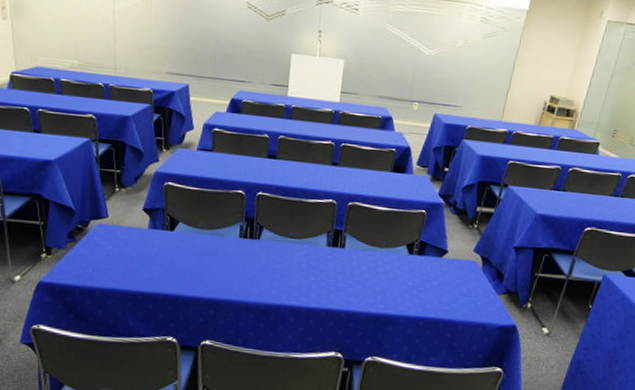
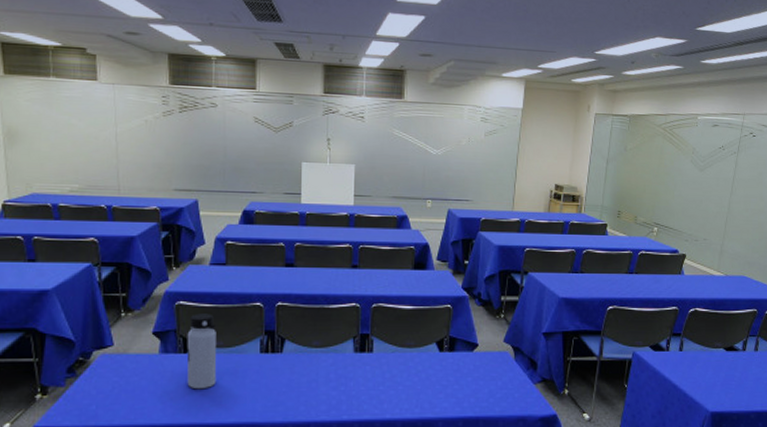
water bottle: none [172,195,200,265] -> present [186,313,217,390]

